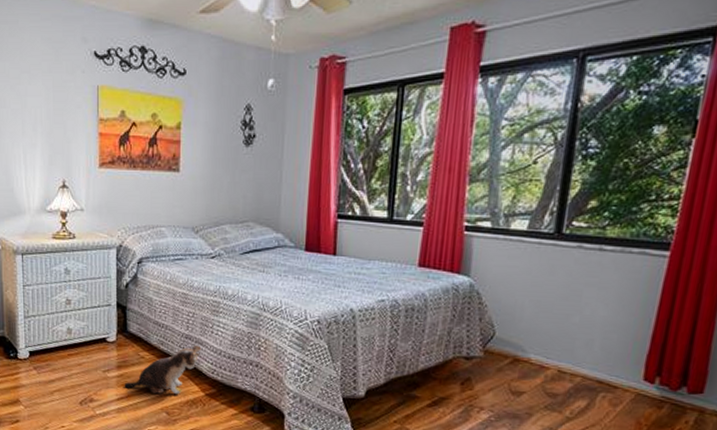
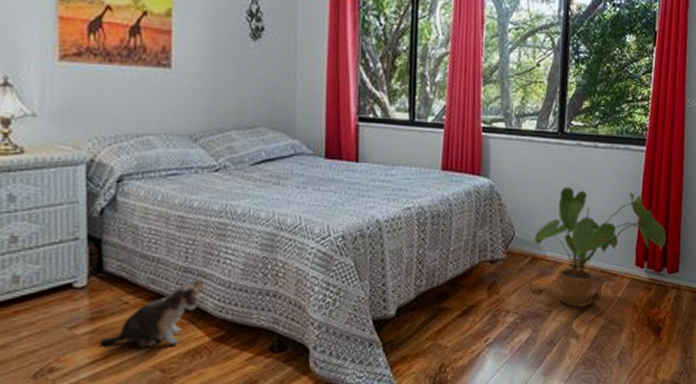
house plant: none [517,290,690,416] -> present [534,187,666,307]

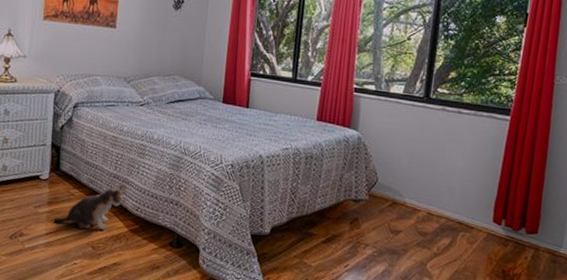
house plant: present [534,187,666,307] -> none [396,145,527,252]

